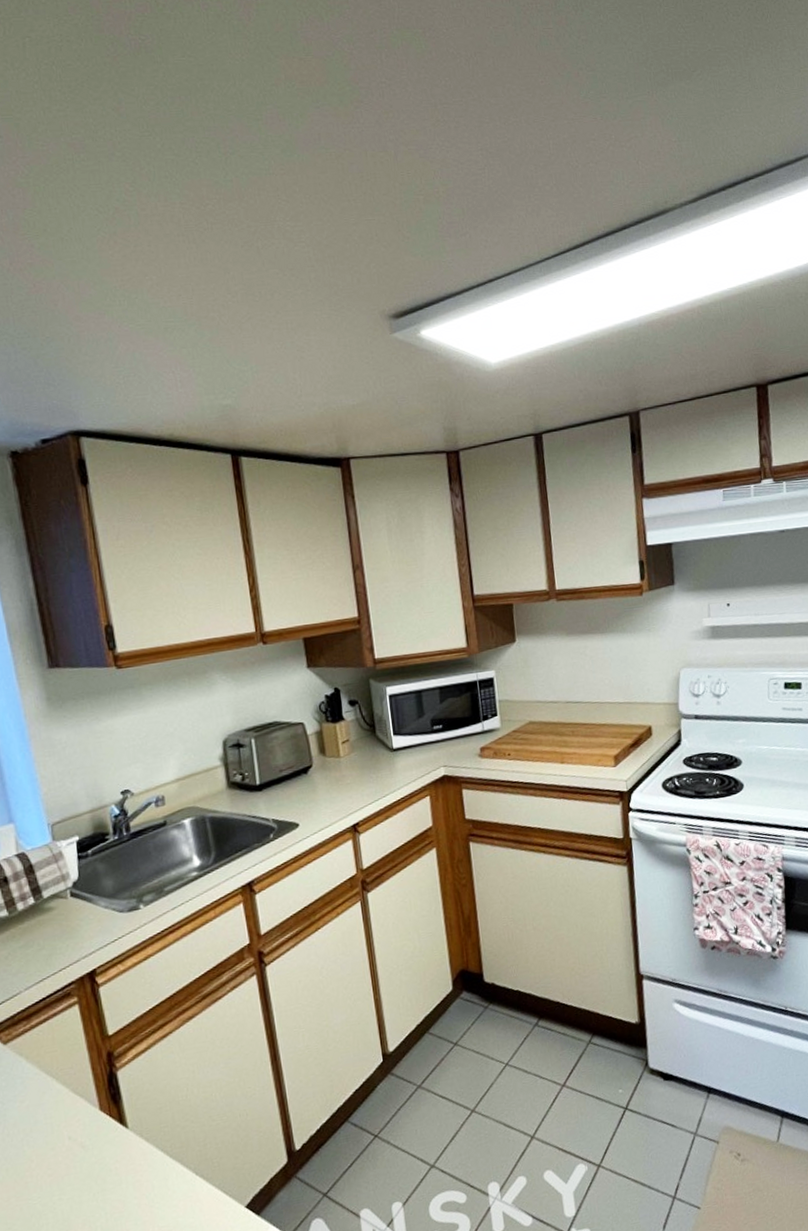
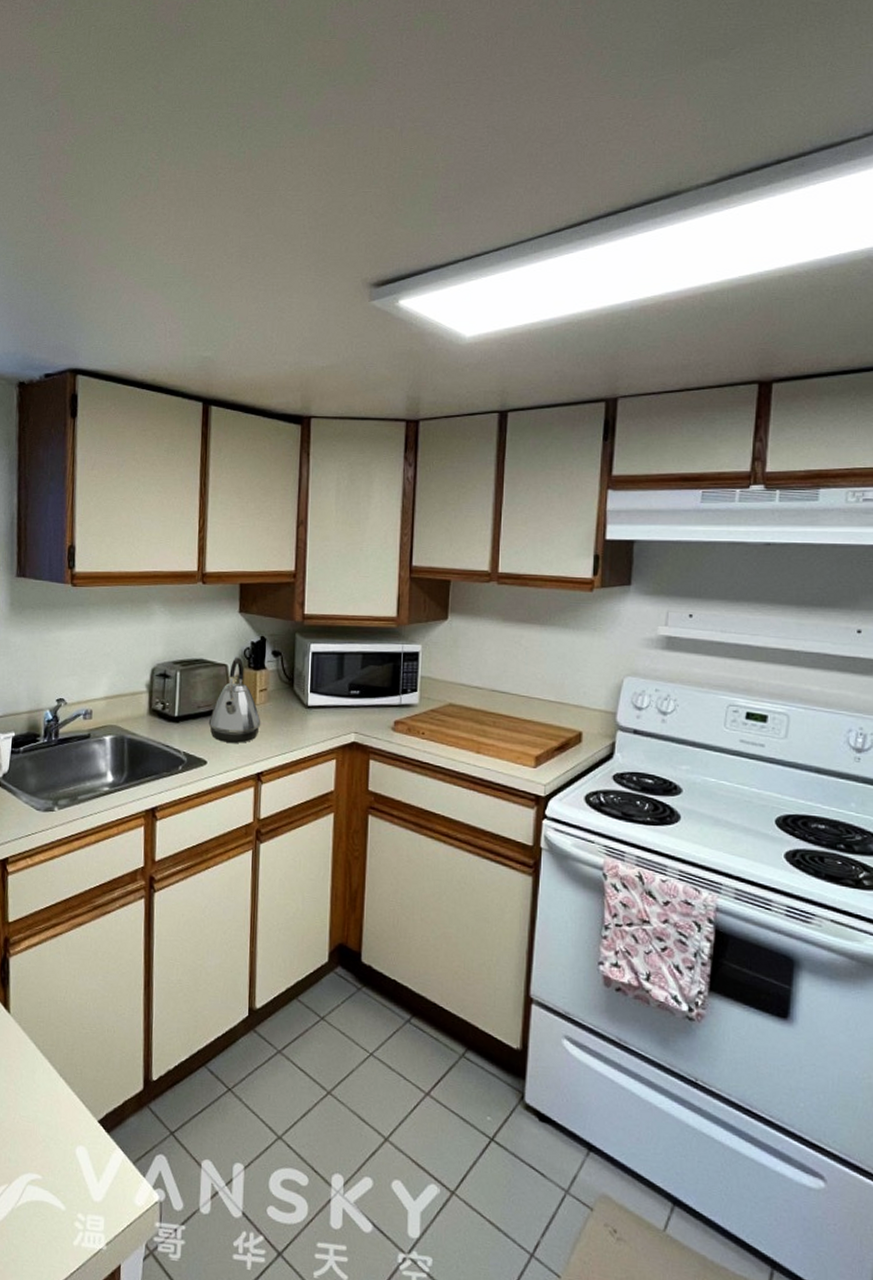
kettle: none [293,713,349,801] -> present [208,657,261,743]

